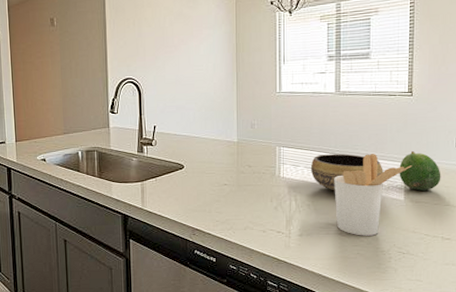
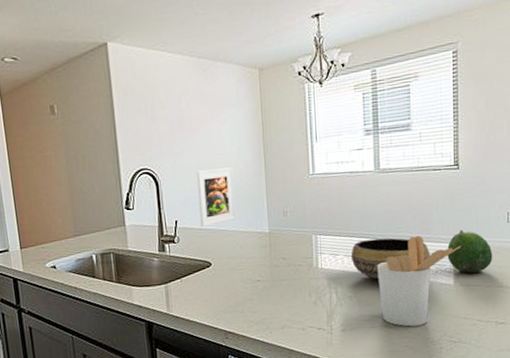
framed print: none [175,82,208,133] -> present [196,167,235,227]

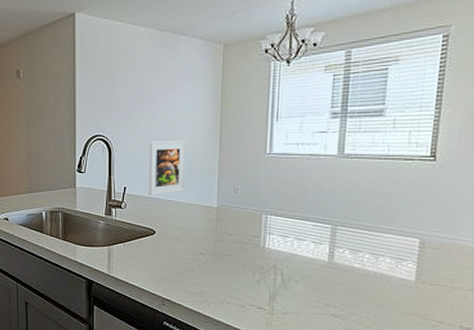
bowl: present [350,238,430,280] -> none [301,225,392,267]
utensil holder: present [377,236,462,327] -> none [328,227,429,319]
fruit: present [447,230,493,273] -> none [411,226,466,272]

